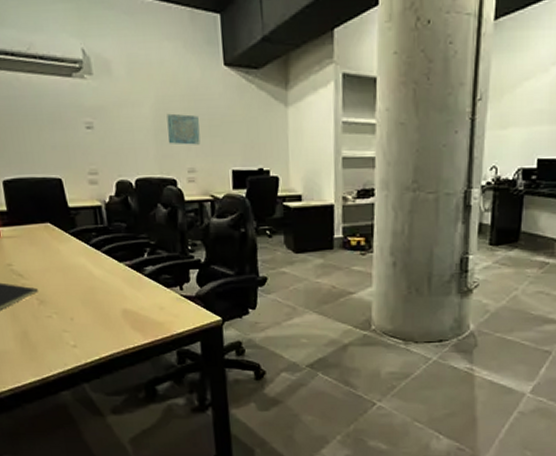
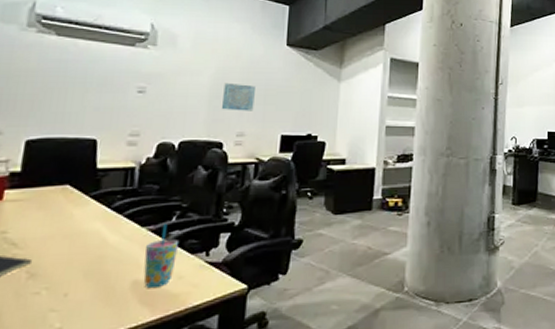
cup: none [127,259,155,316] -> present [143,223,179,288]

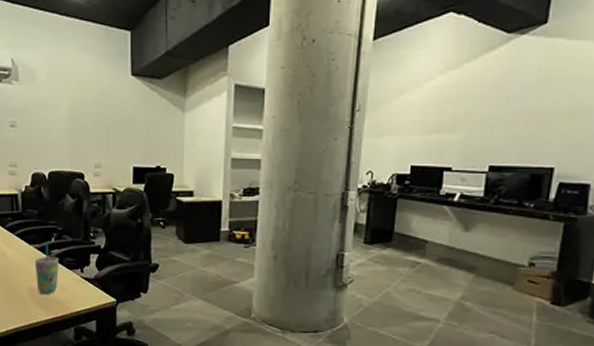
wall art: present [222,82,255,111] -> none [79,115,107,144]

